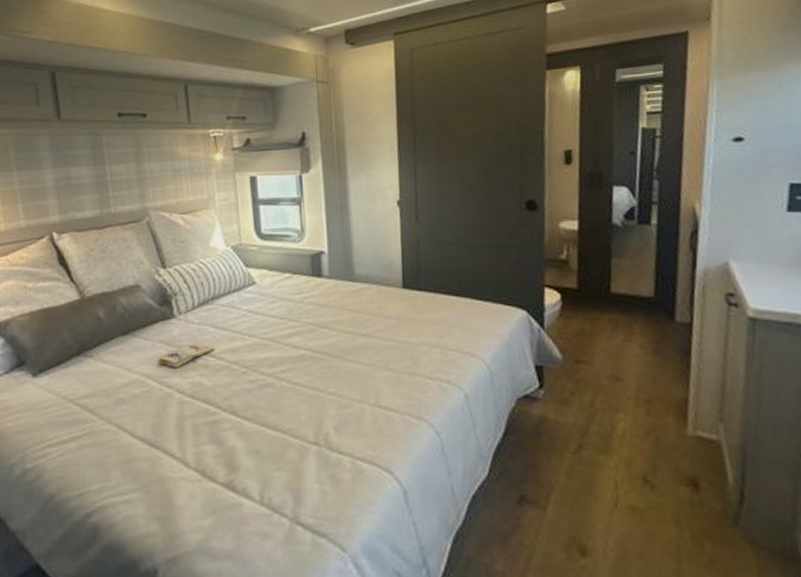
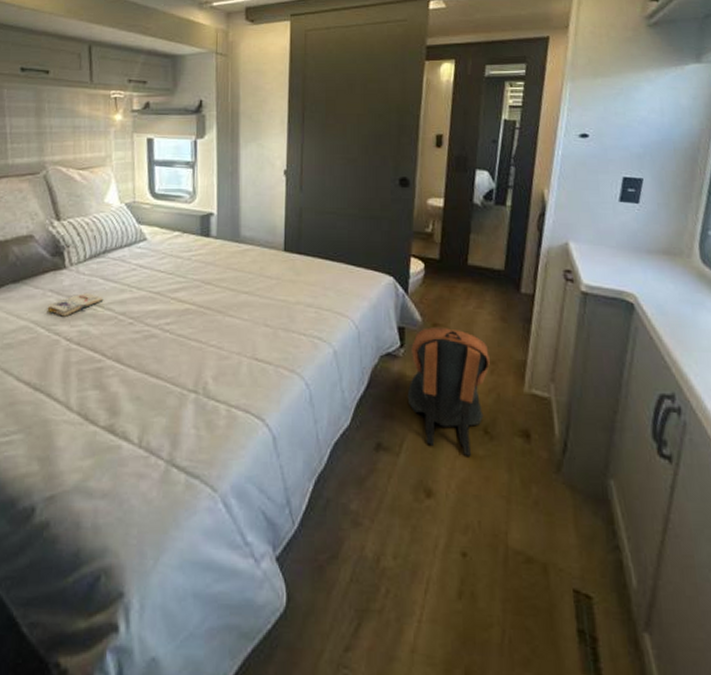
backpack: none [551,365,645,509] -> present [407,328,490,456]

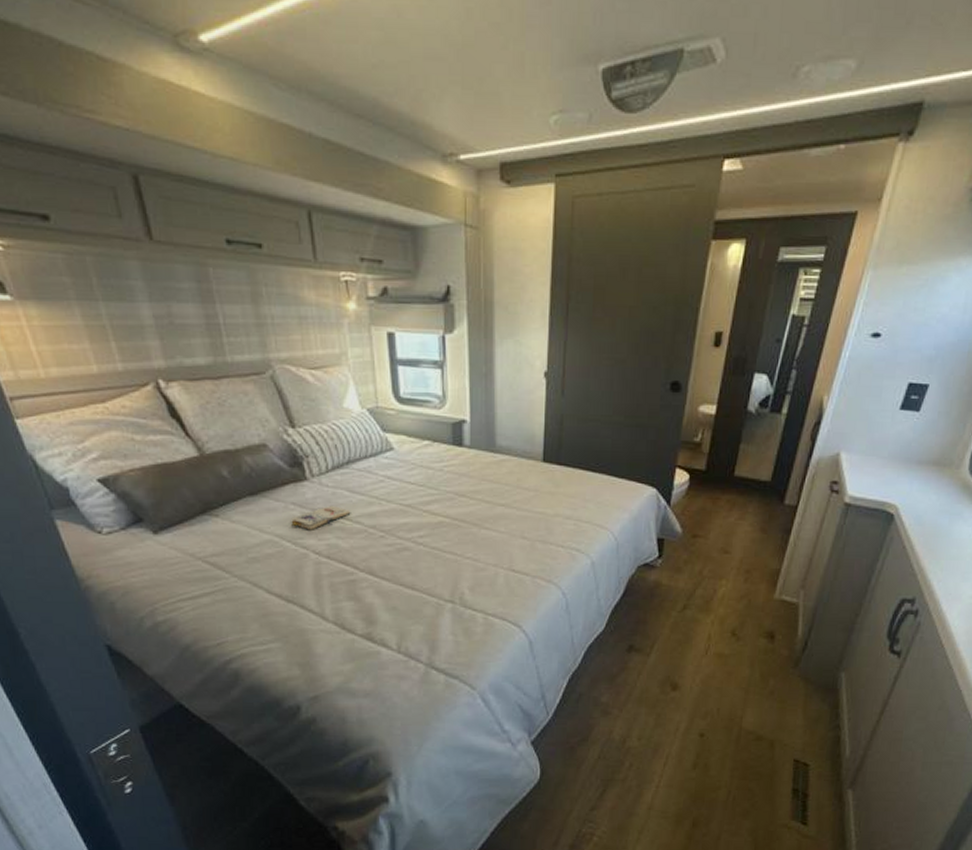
backpack: present [407,328,490,456] -> none [661,539,745,655]

